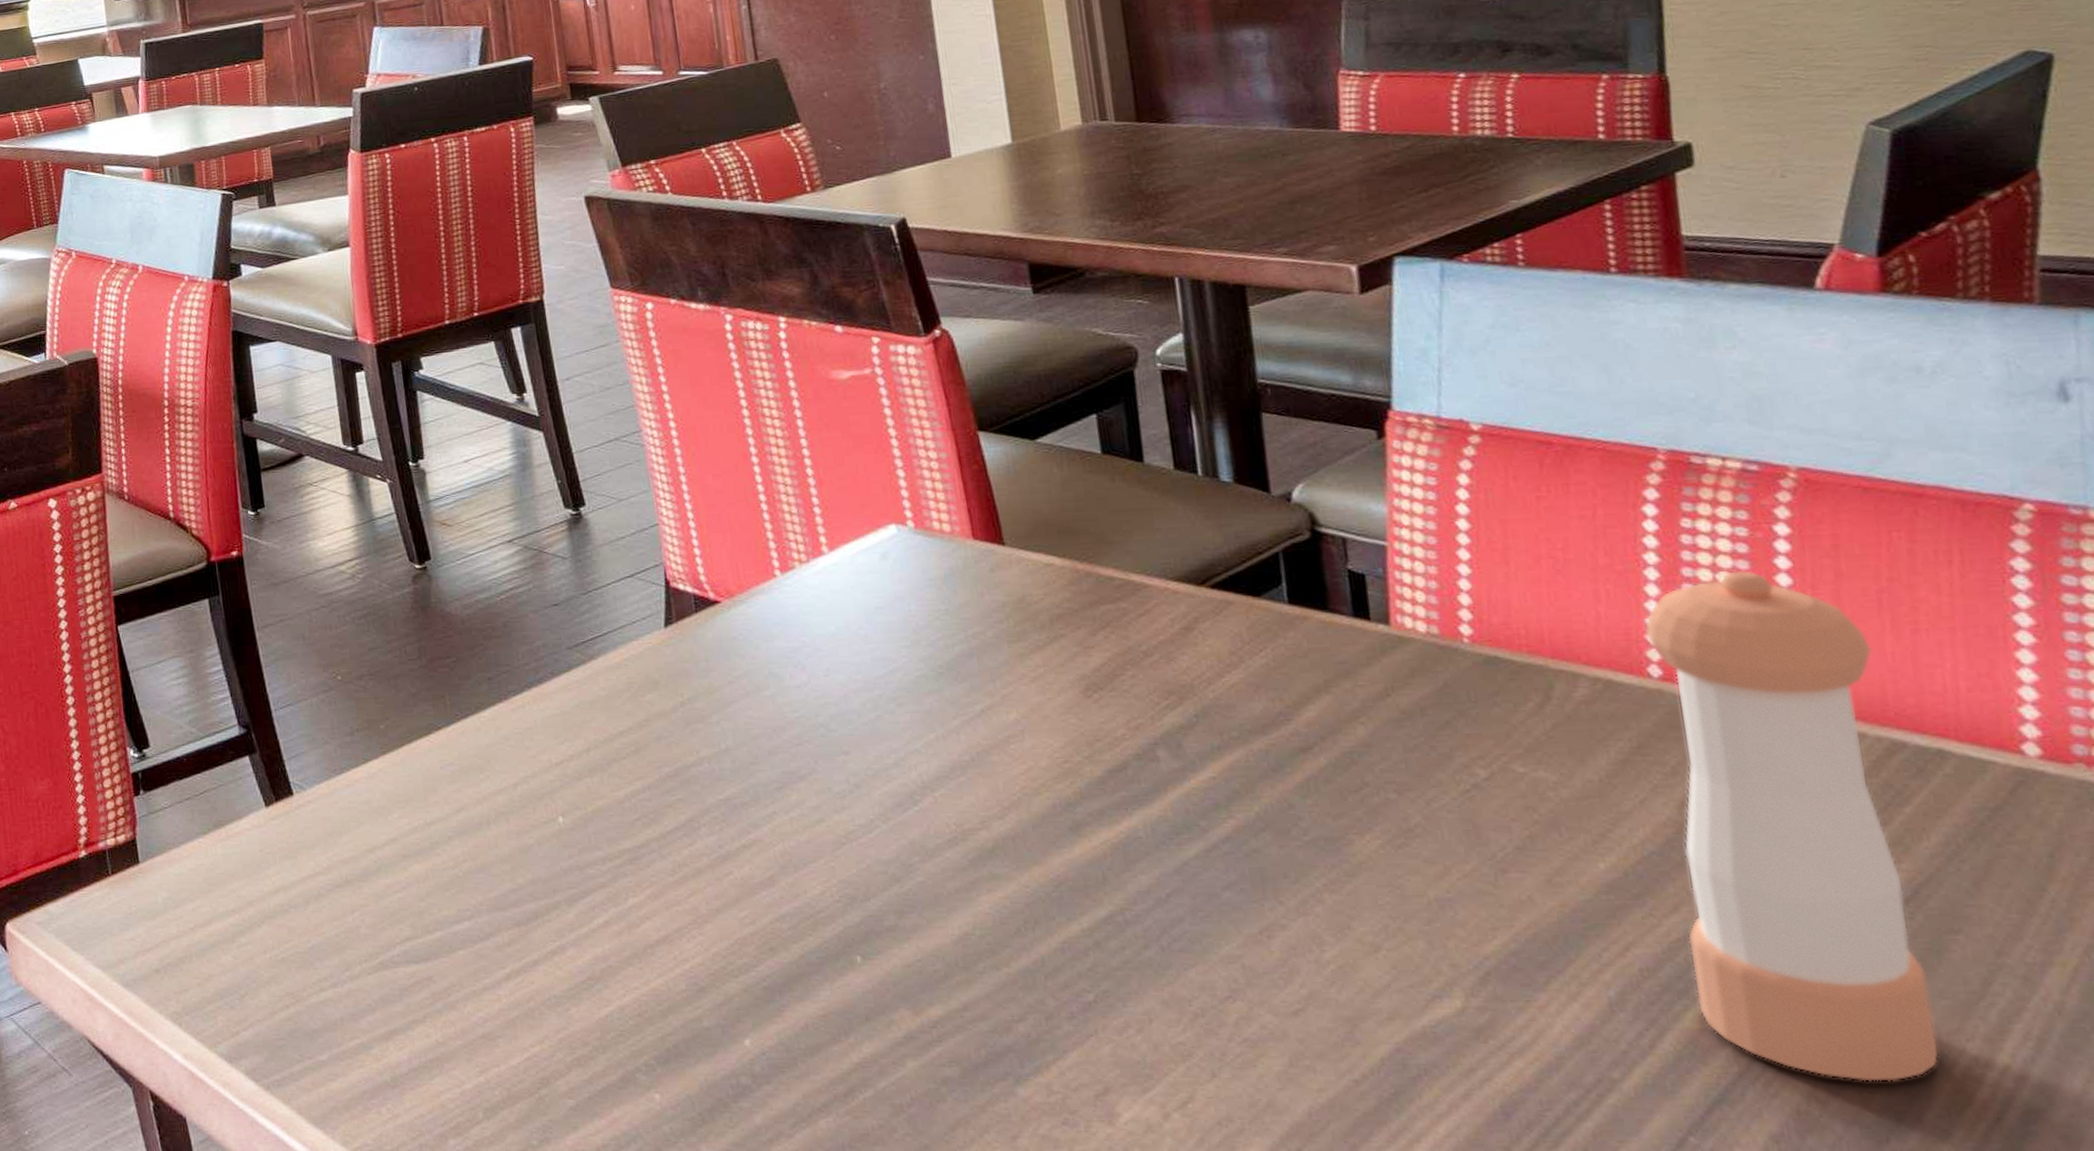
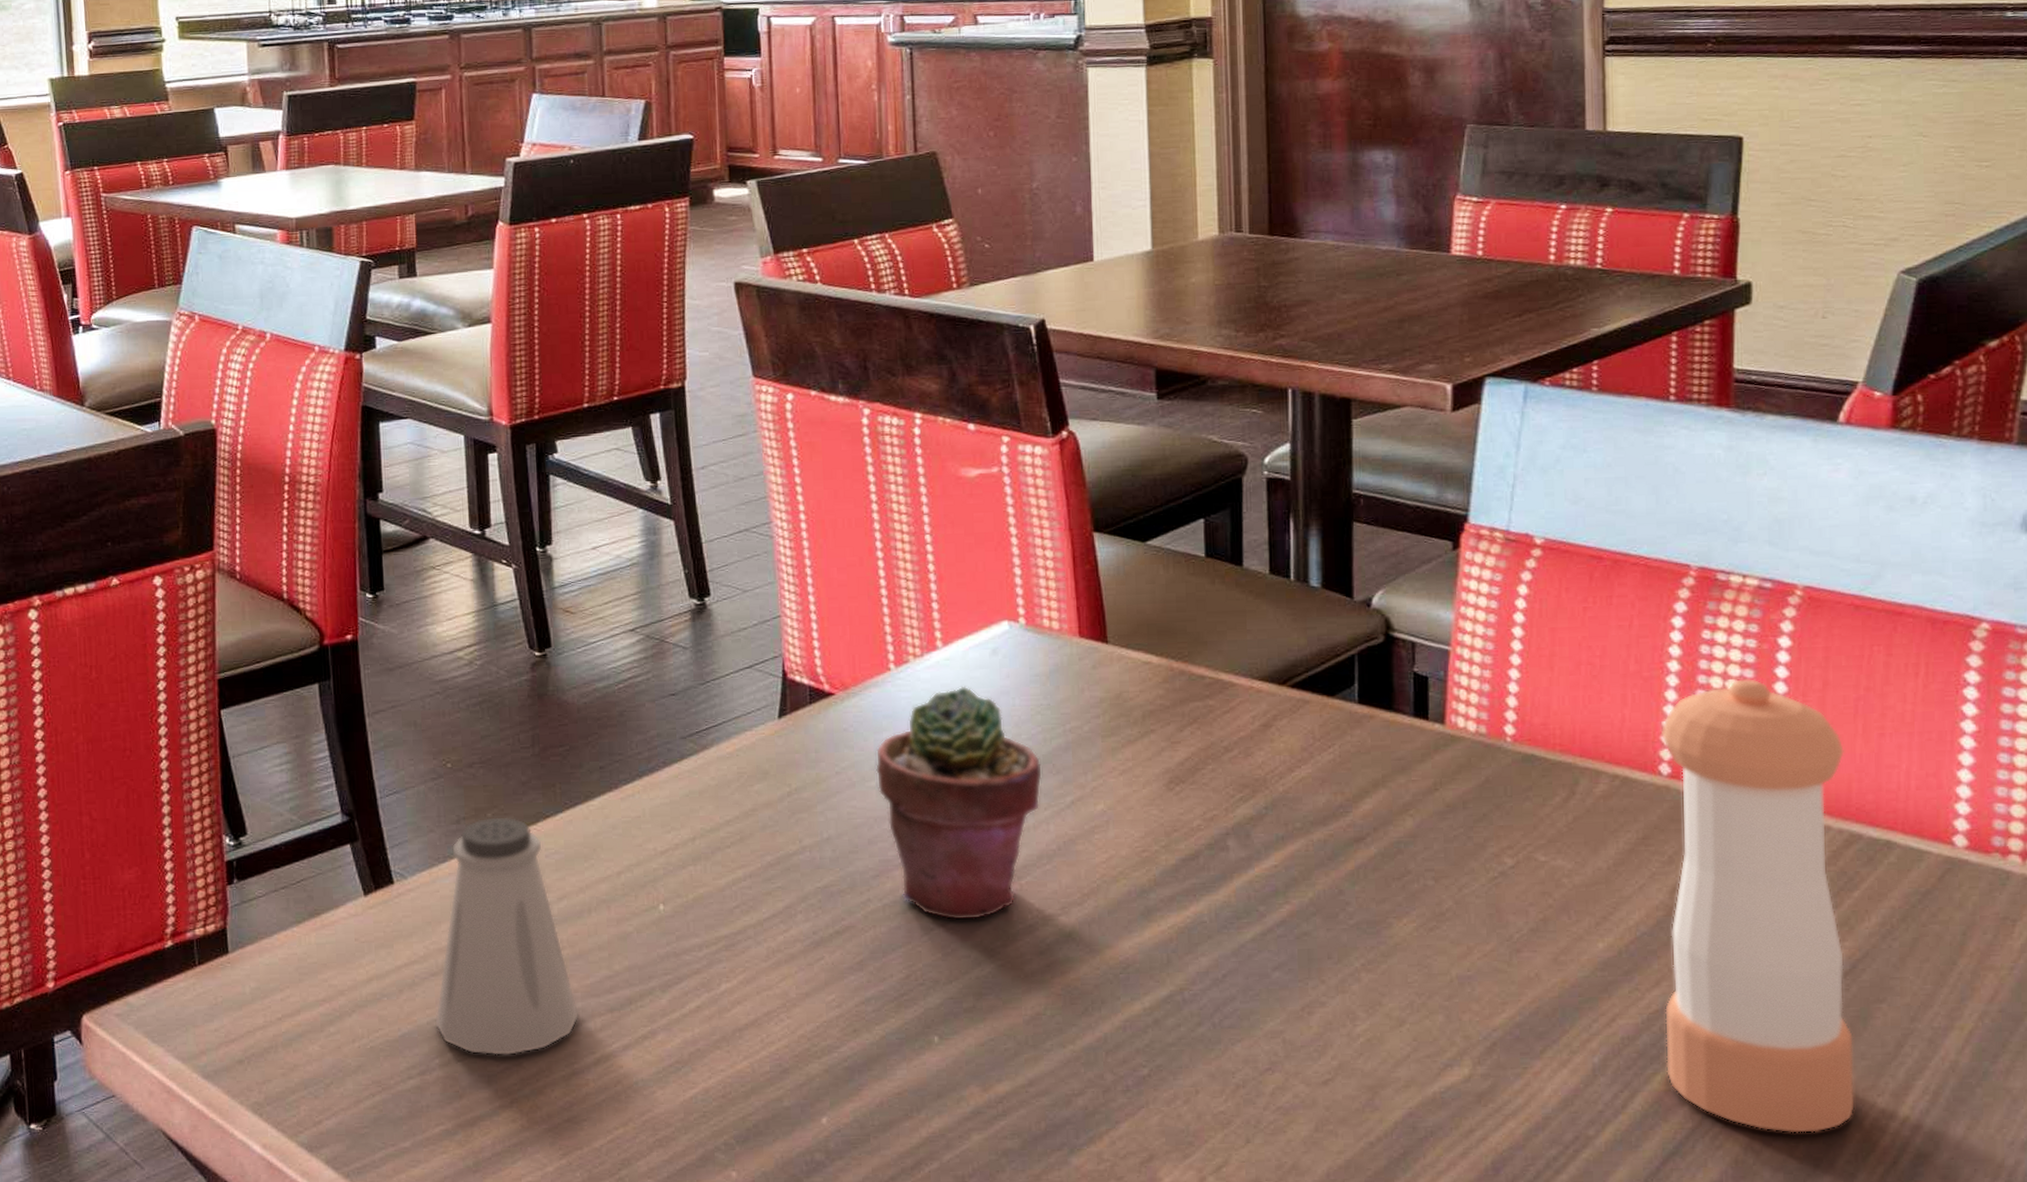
saltshaker: none [343,728,486,970] -> present [435,816,579,1056]
potted succulent: none [769,591,948,834] -> present [876,686,1042,920]

